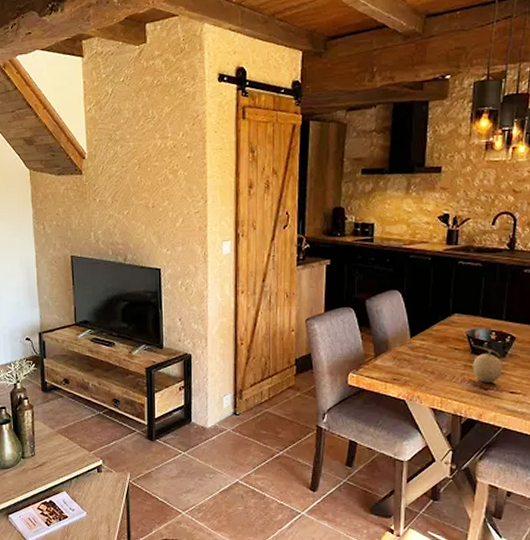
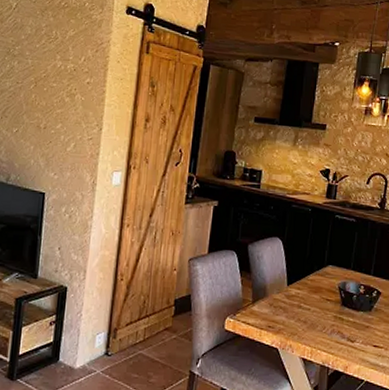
fruit: present [472,344,503,382] -> none [341,296,369,335]

